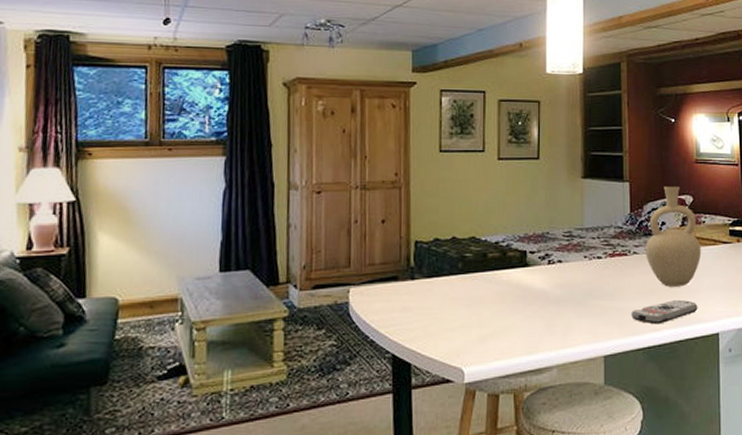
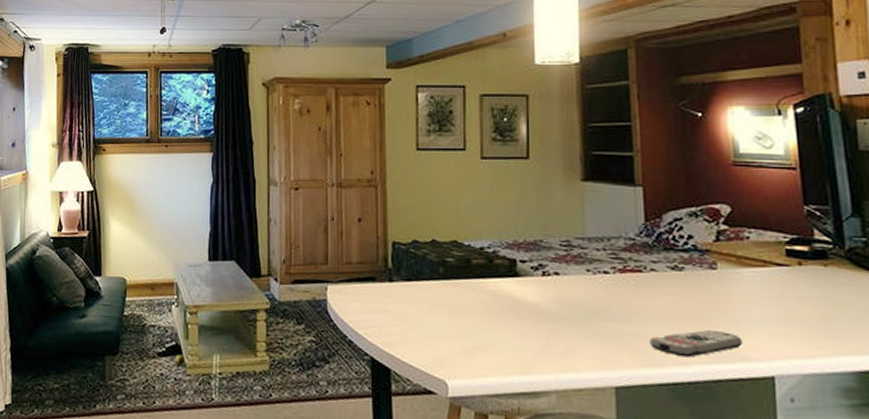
vase: present [646,186,702,287] -> none [666,192,746,315]

